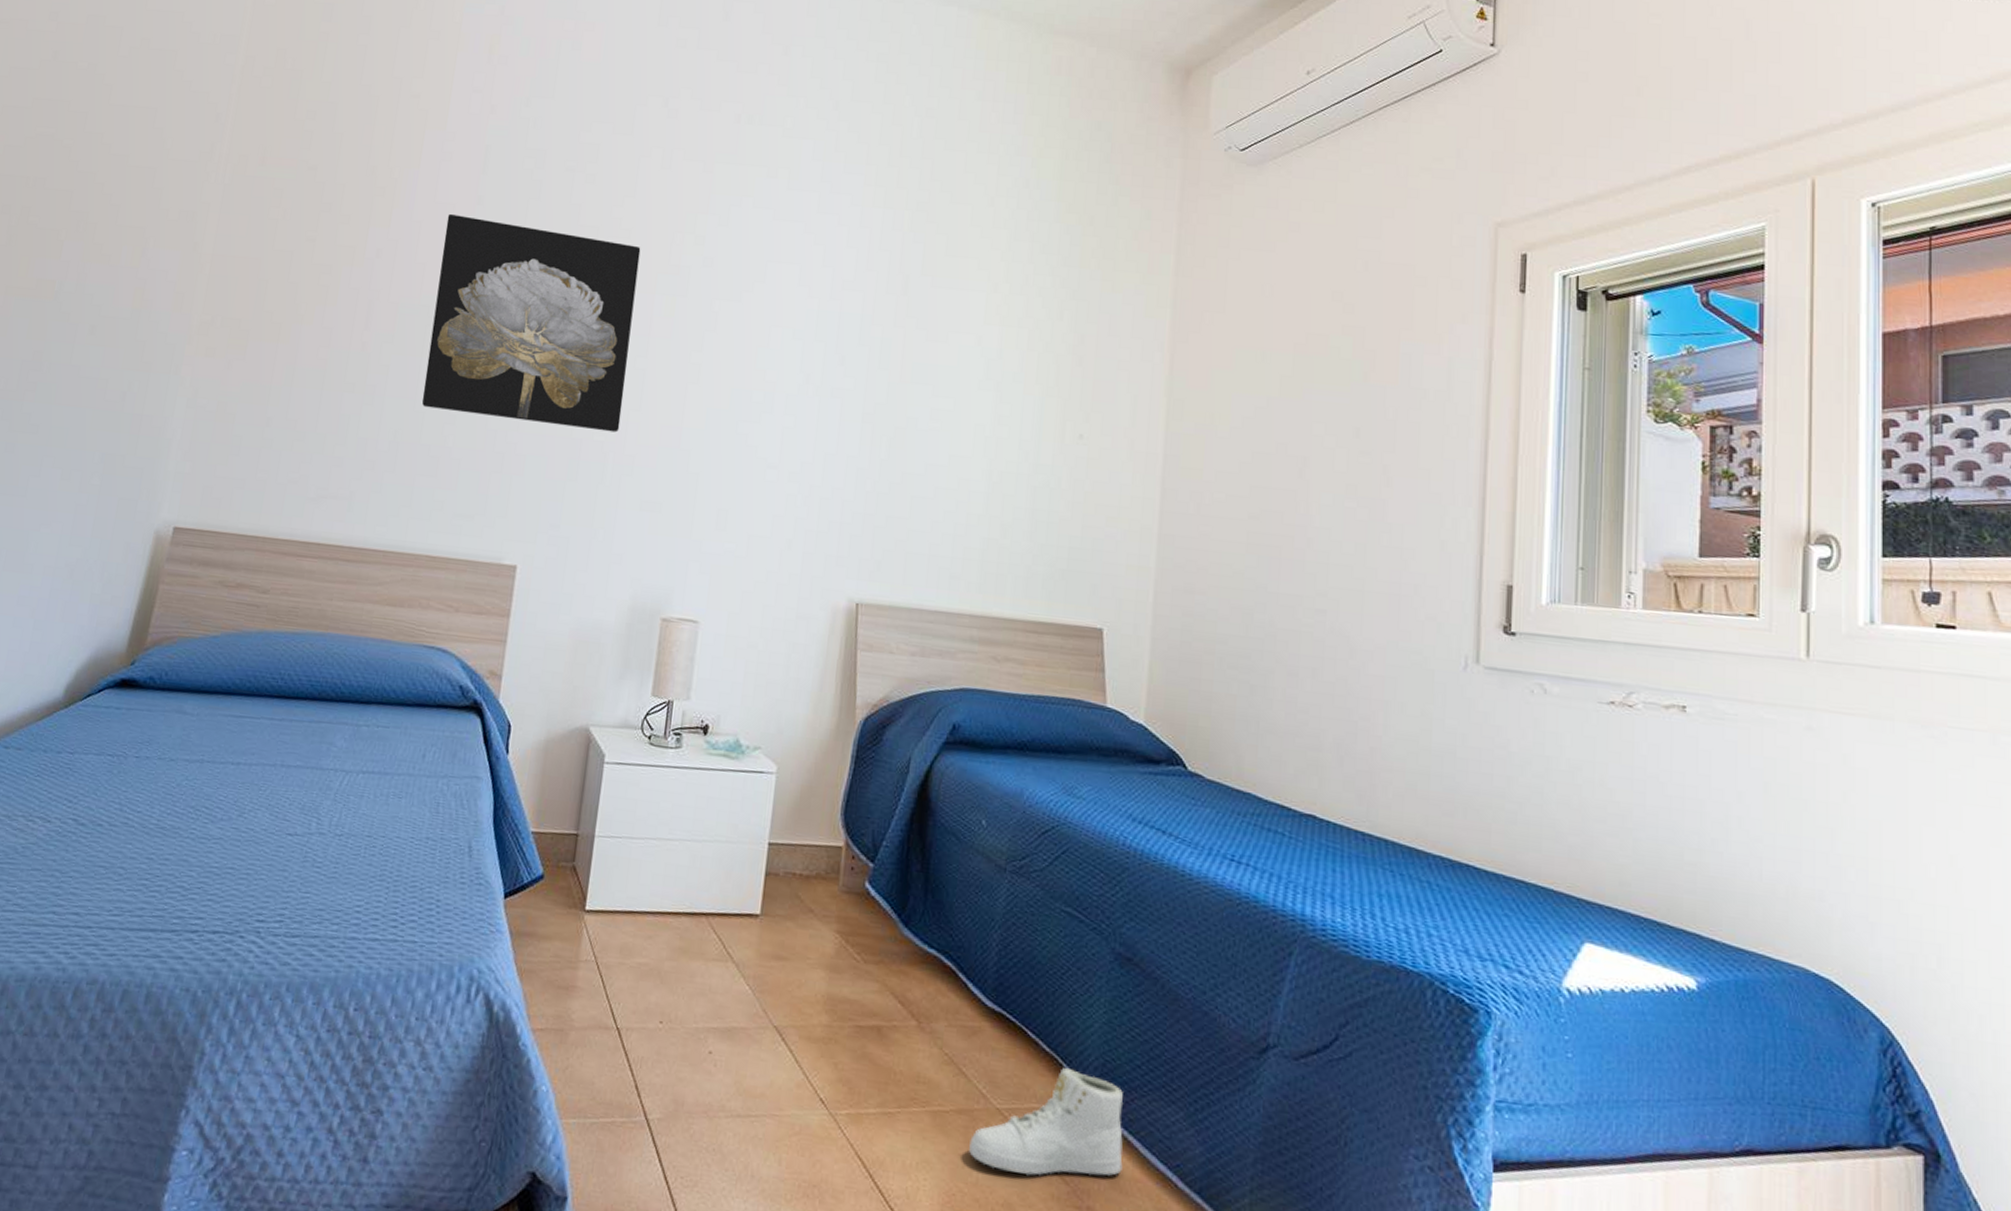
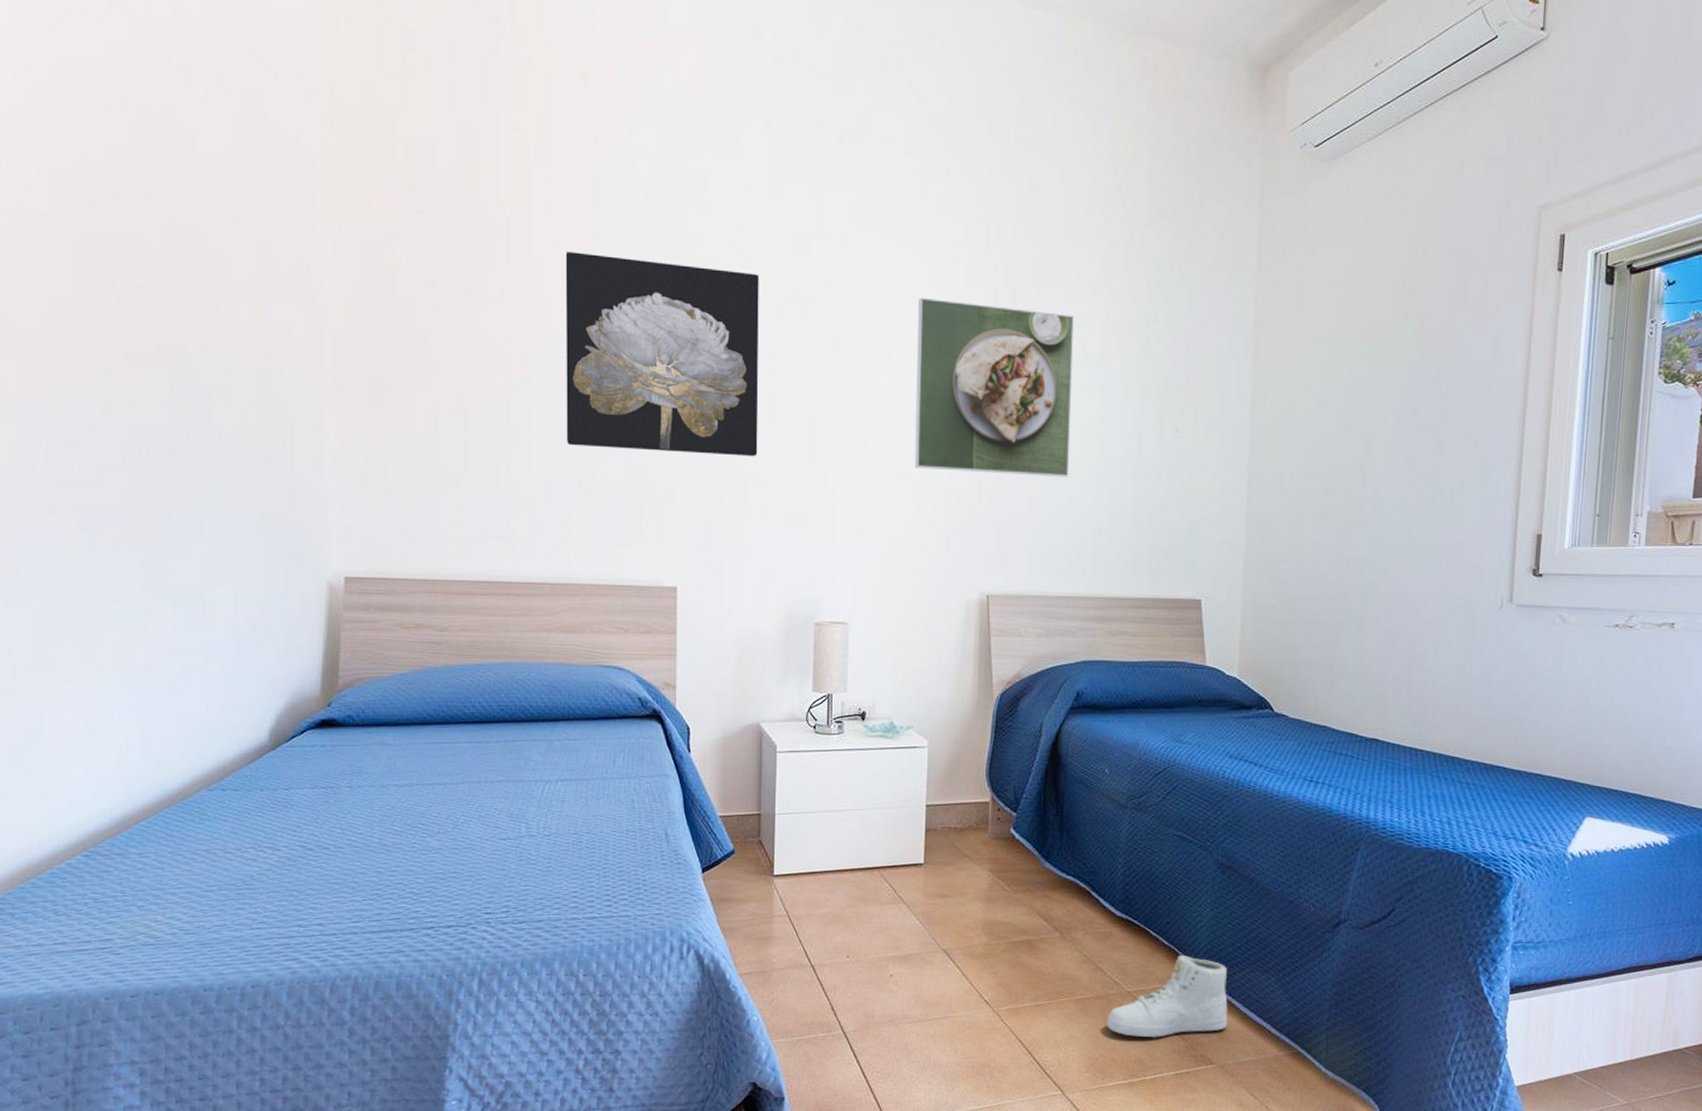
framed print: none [786,279,971,479] -> present [914,297,1074,477]

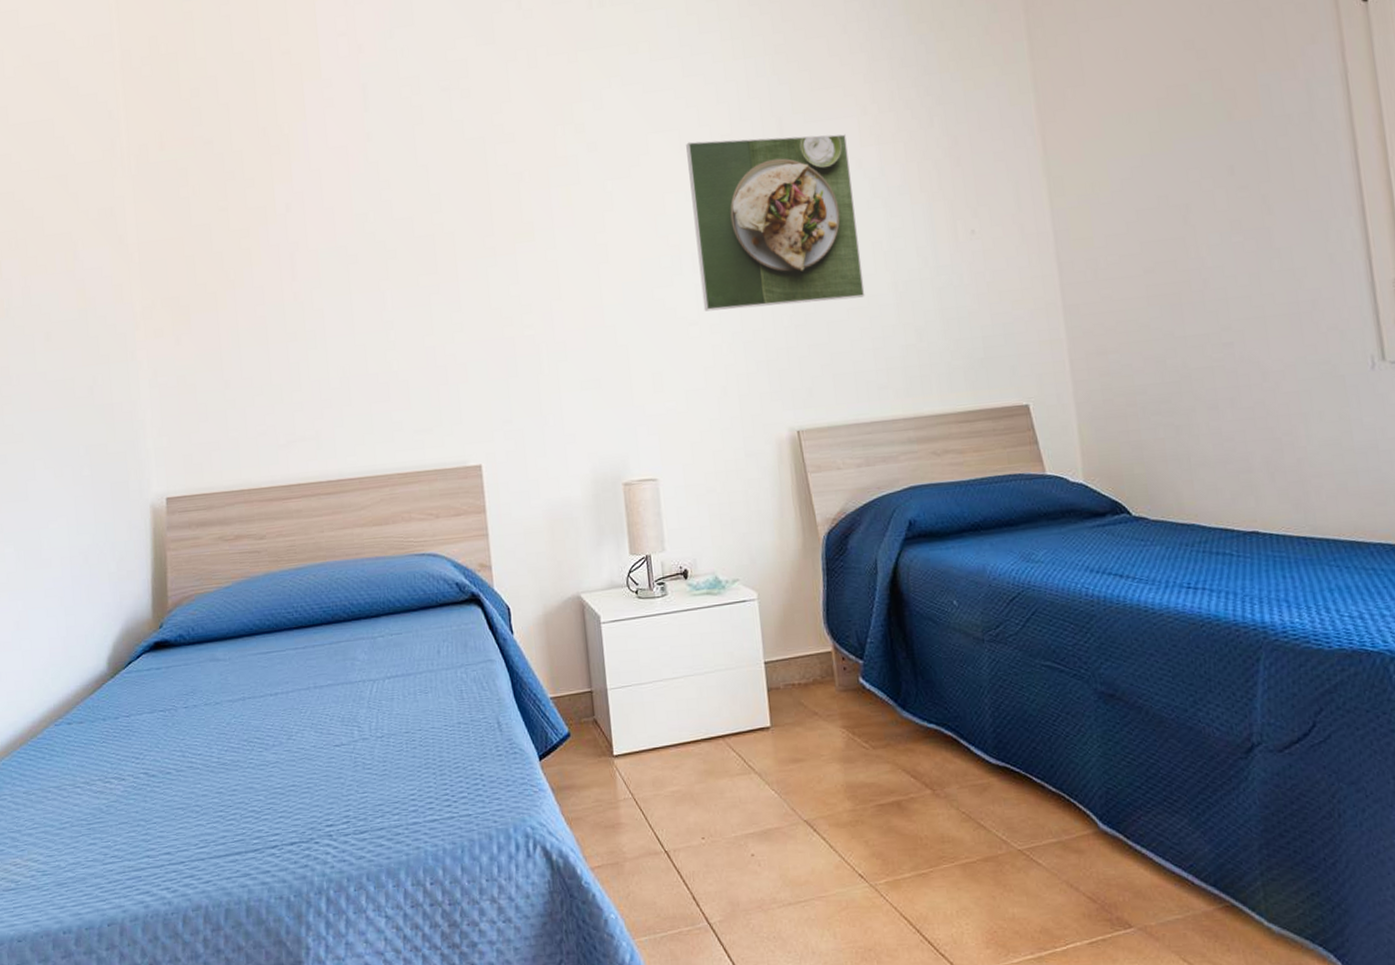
wall art: present [565,251,759,457] -> none [342,146,546,340]
sneaker: present [1107,955,1228,1038] -> none [1000,802,1142,902]

